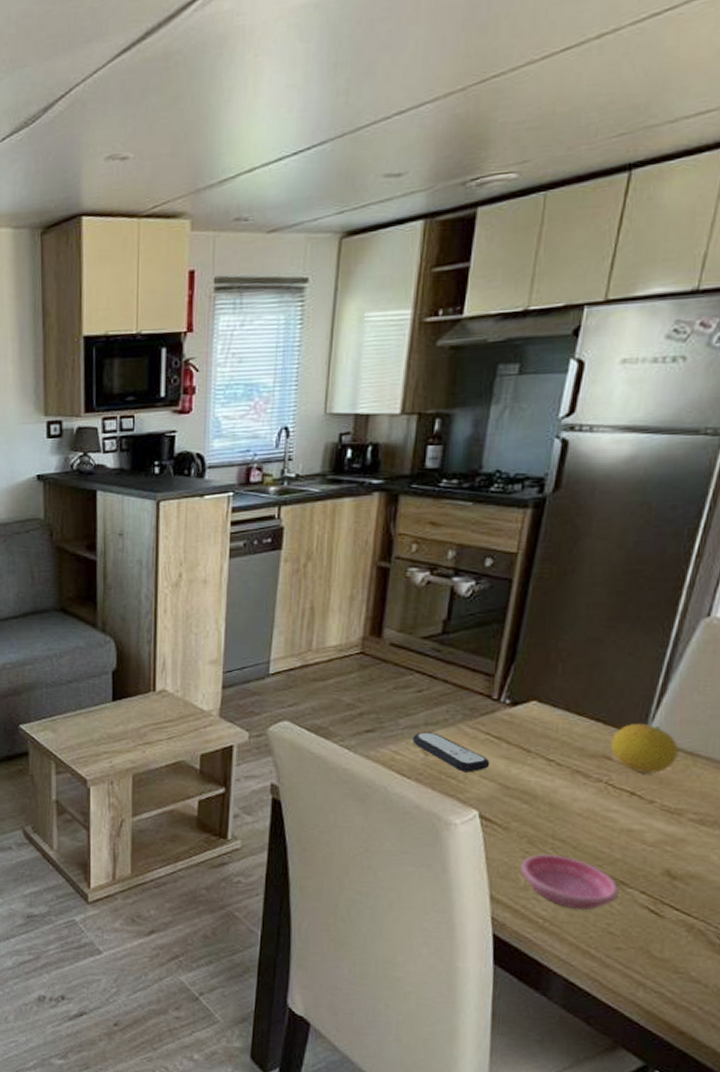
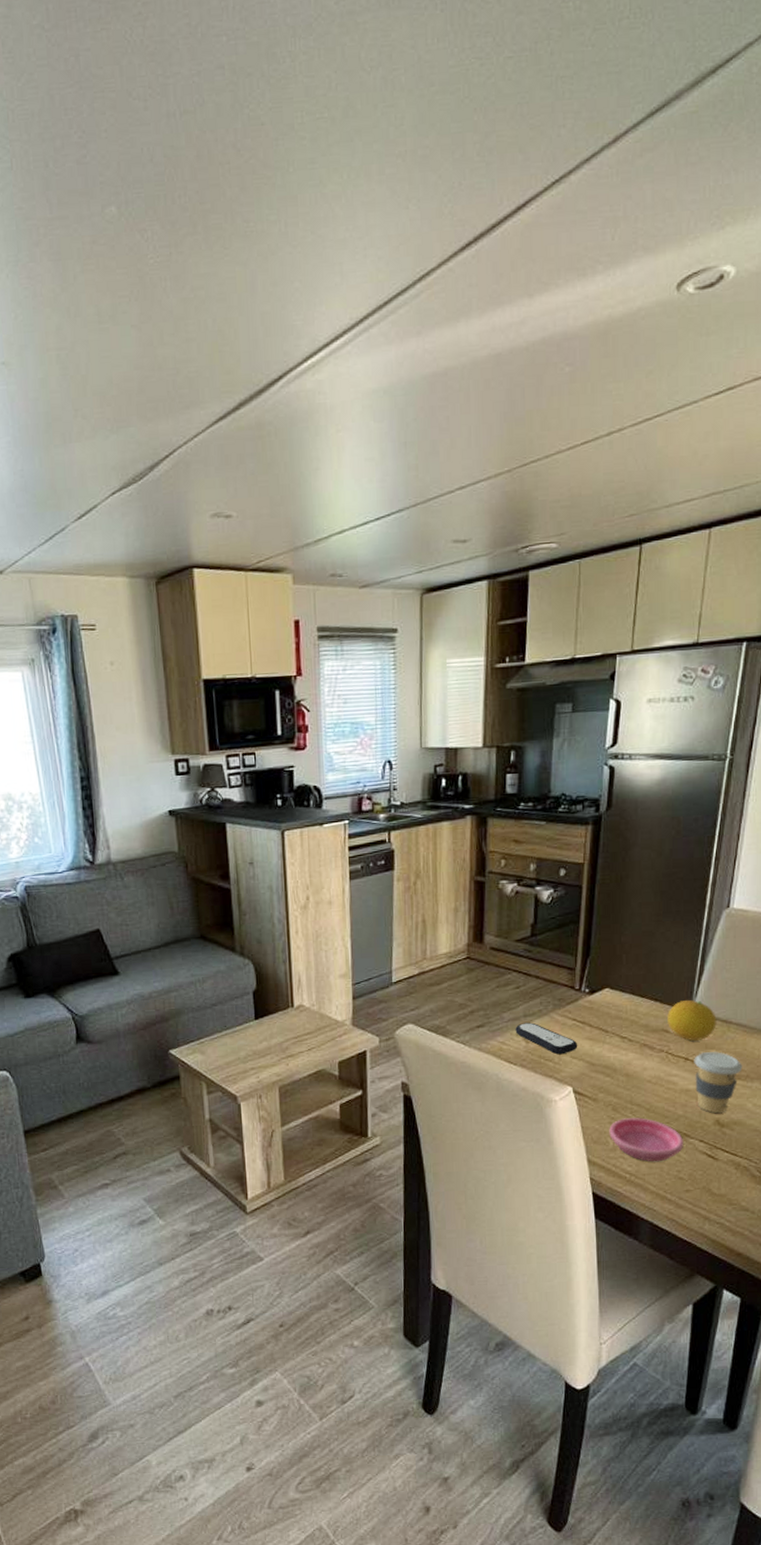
coffee cup: none [641,788,710,862] -> present [694,1052,743,1113]

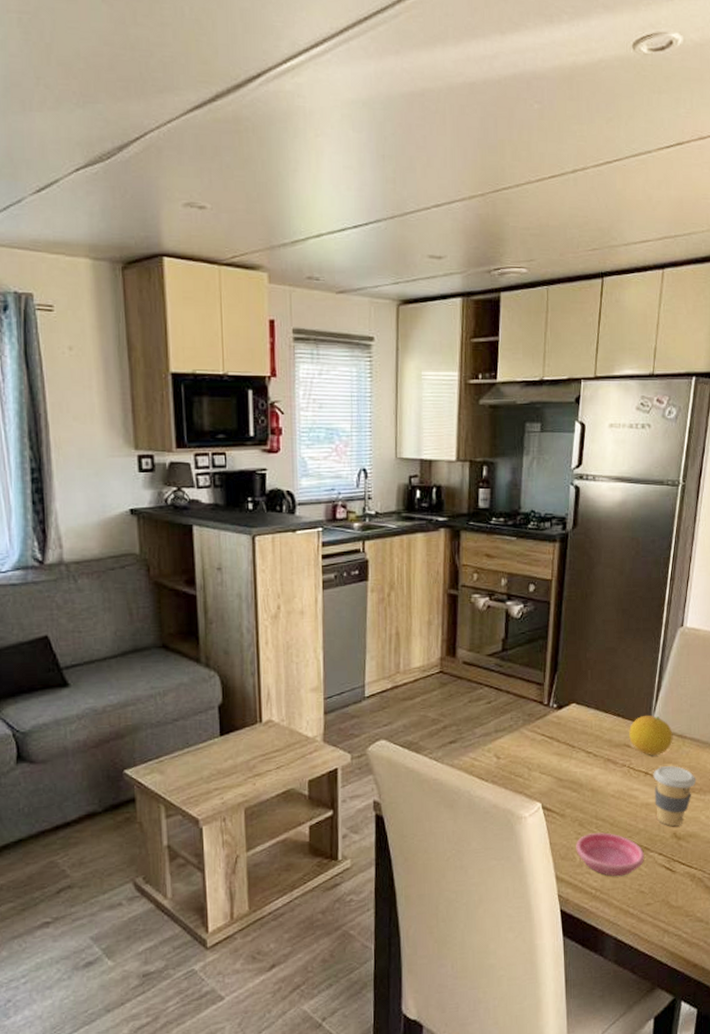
remote control: present [515,1022,578,1055] -> none [487,738,547,771]

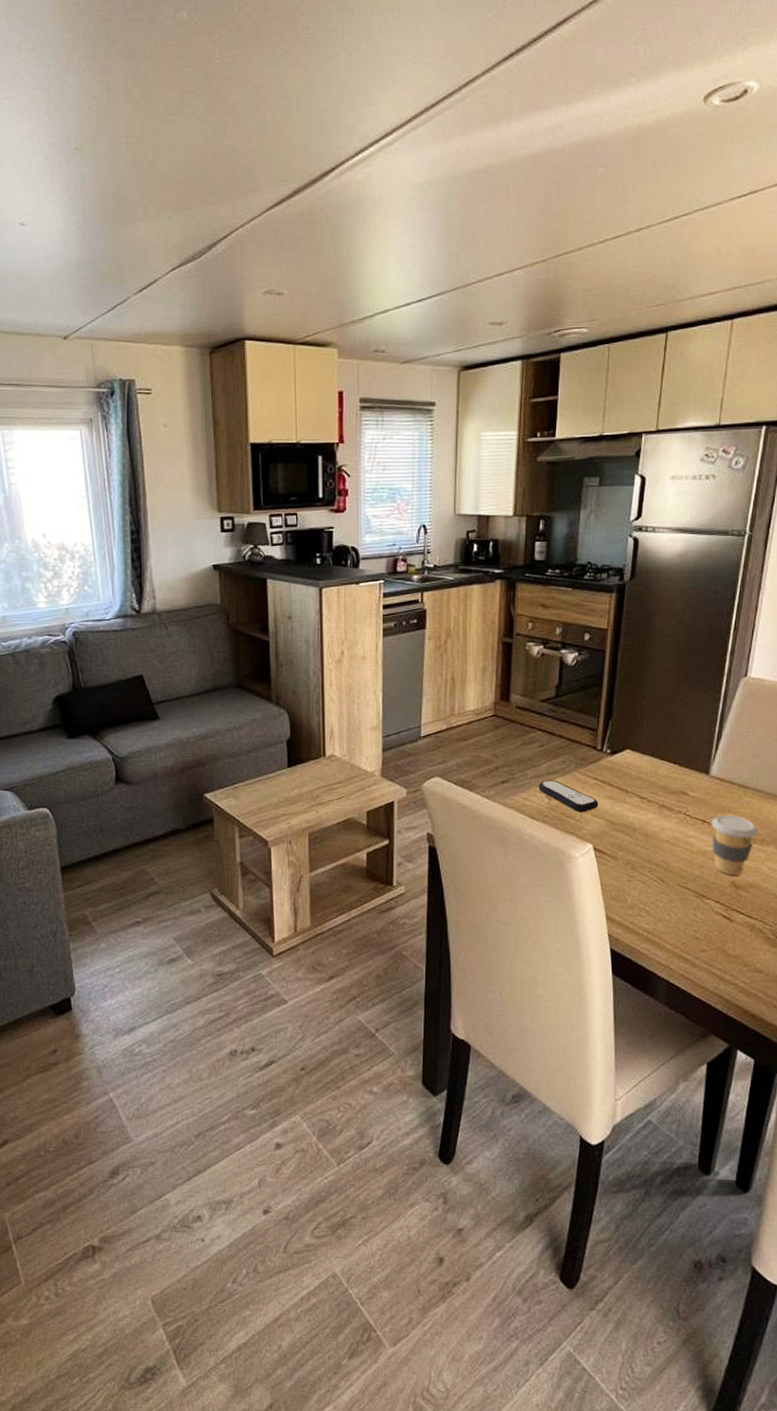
remote control: none [487,738,547,771] -> present [538,780,599,812]
saucer: present [576,832,645,877] -> none [628,877,701,921]
fruit: present [629,715,673,755] -> none [686,764,734,803]

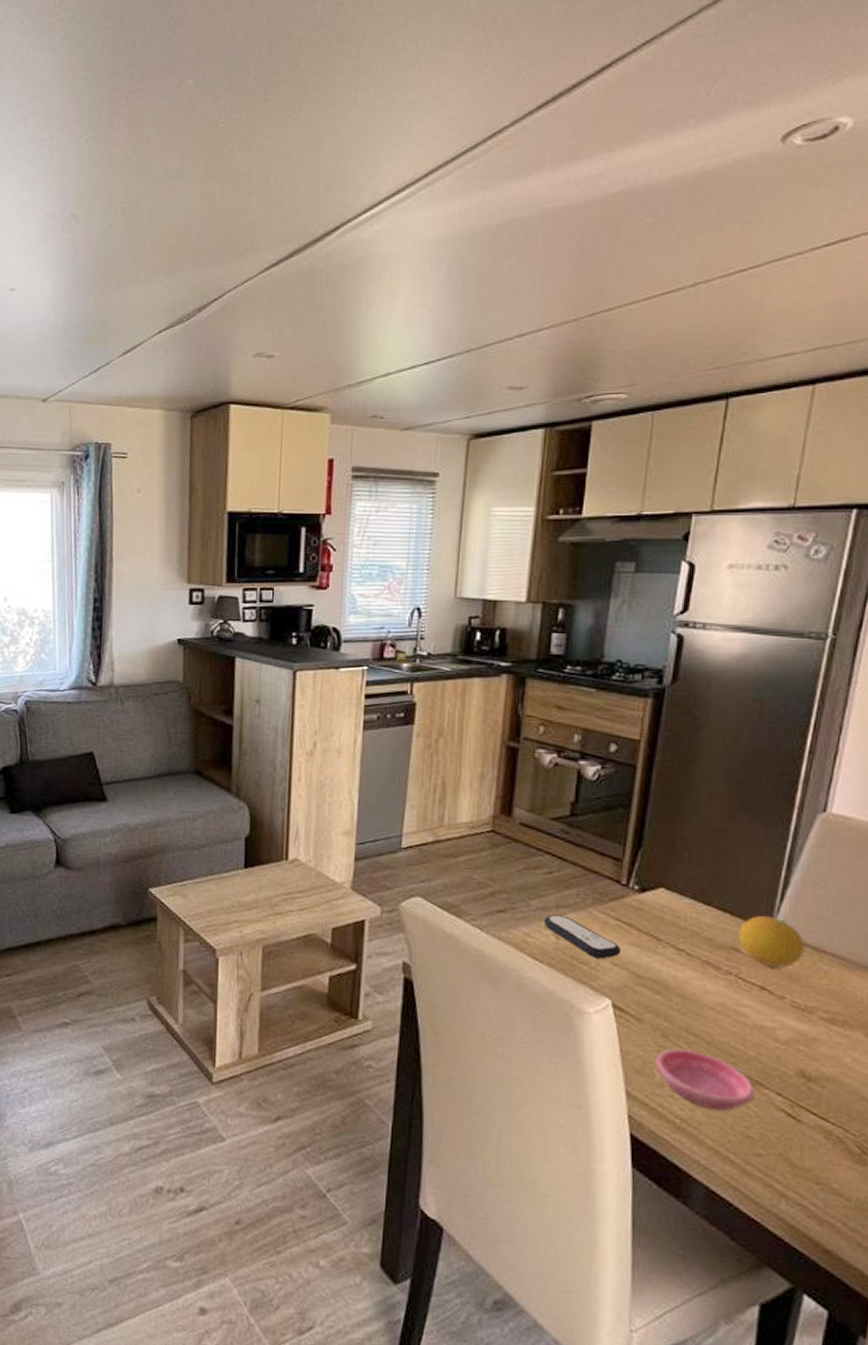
saucer: none [628,877,701,921] -> present [656,1048,756,1111]
fruit: none [686,764,734,803] -> present [739,916,805,968]
coffee cup: present [711,815,758,875] -> none [772,983,839,1063]

